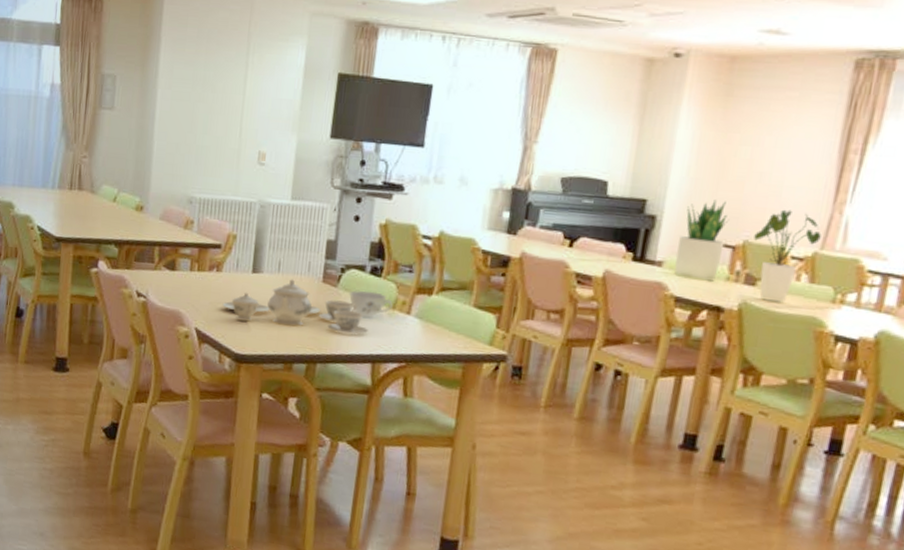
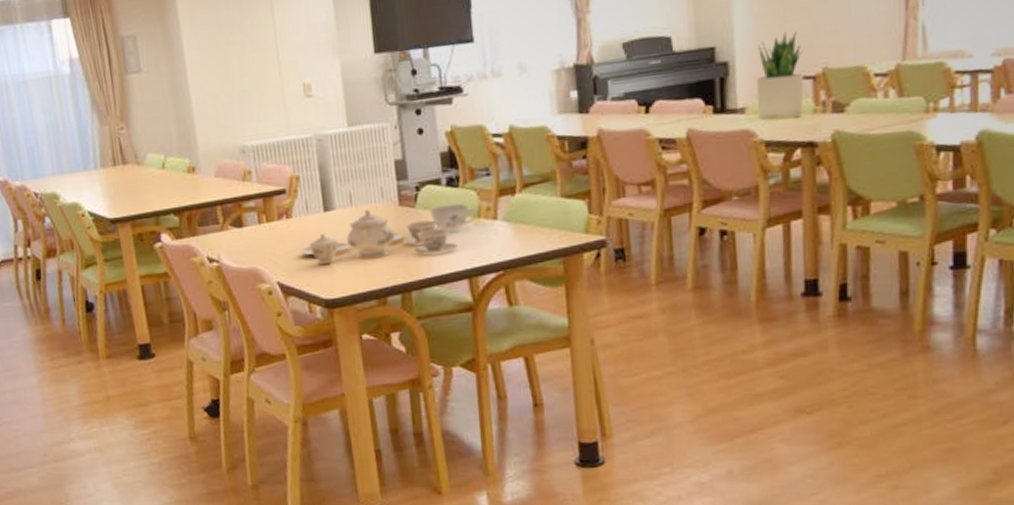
house plant: present [753,209,821,302] -> none [832,26,900,125]

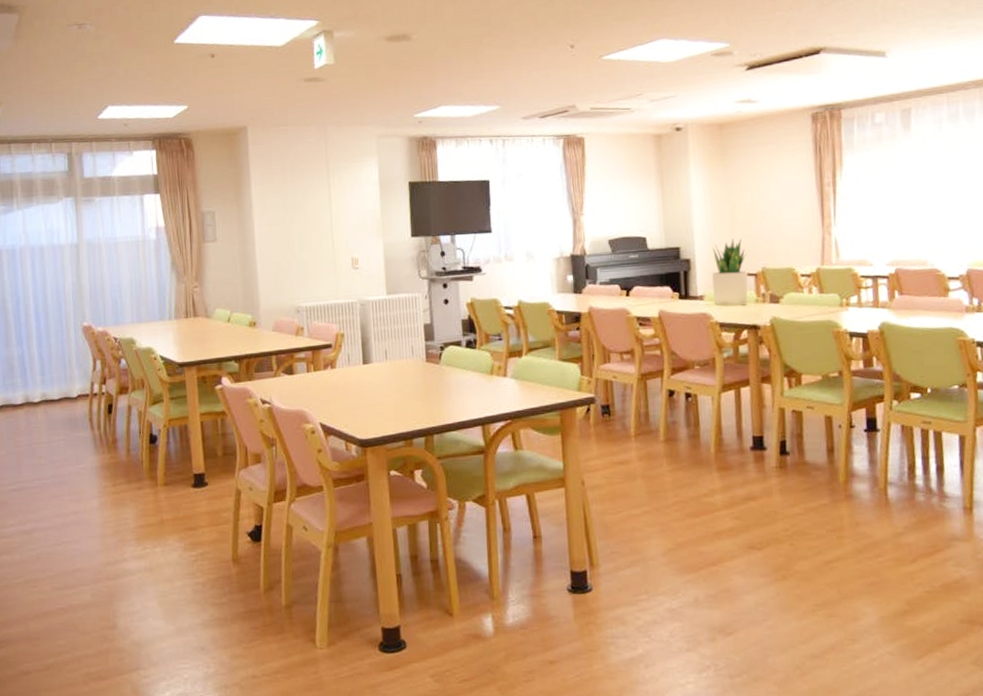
tea set: present [300,209,458,265] -> none [341,364,473,409]
teacup: present [430,203,477,234] -> none [451,362,490,387]

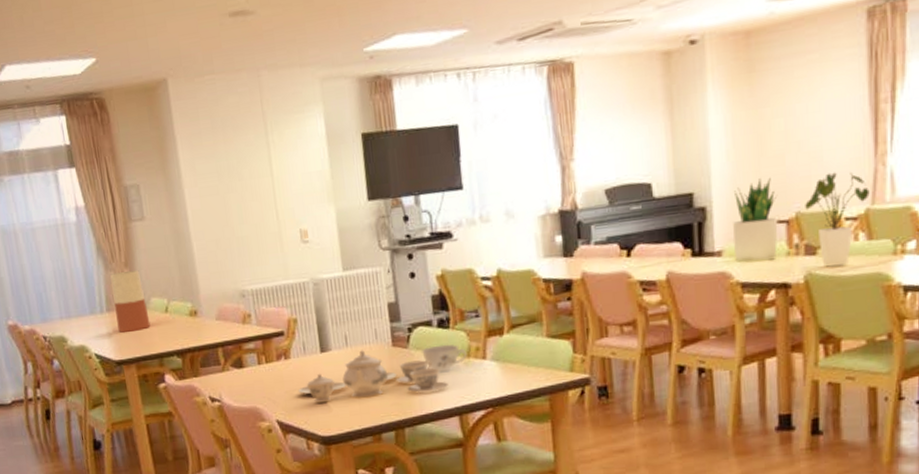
vase: none [181,284,213,338] -> present [110,270,151,333]
tea set: none [341,364,473,409] -> present [298,350,448,403]
teacup: none [451,362,490,387] -> present [422,344,467,373]
house plant: none [769,237,820,314] -> present [805,172,870,267]

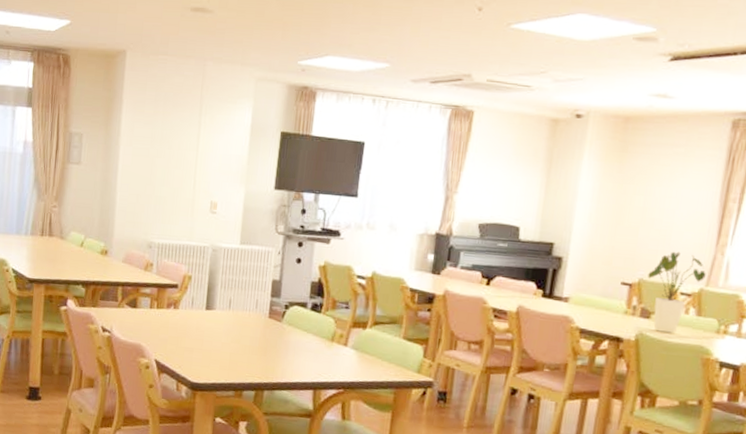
vase: present [110,270,151,333] -> none [37,203,66,258]
tea set: present [298,350,448,403] -> none [179,315,310,365]
teacup: present [422,344,467,373] -> none [293,324,332,350]
planter: present [732,177,778,264] -> none [579,243,625,315]

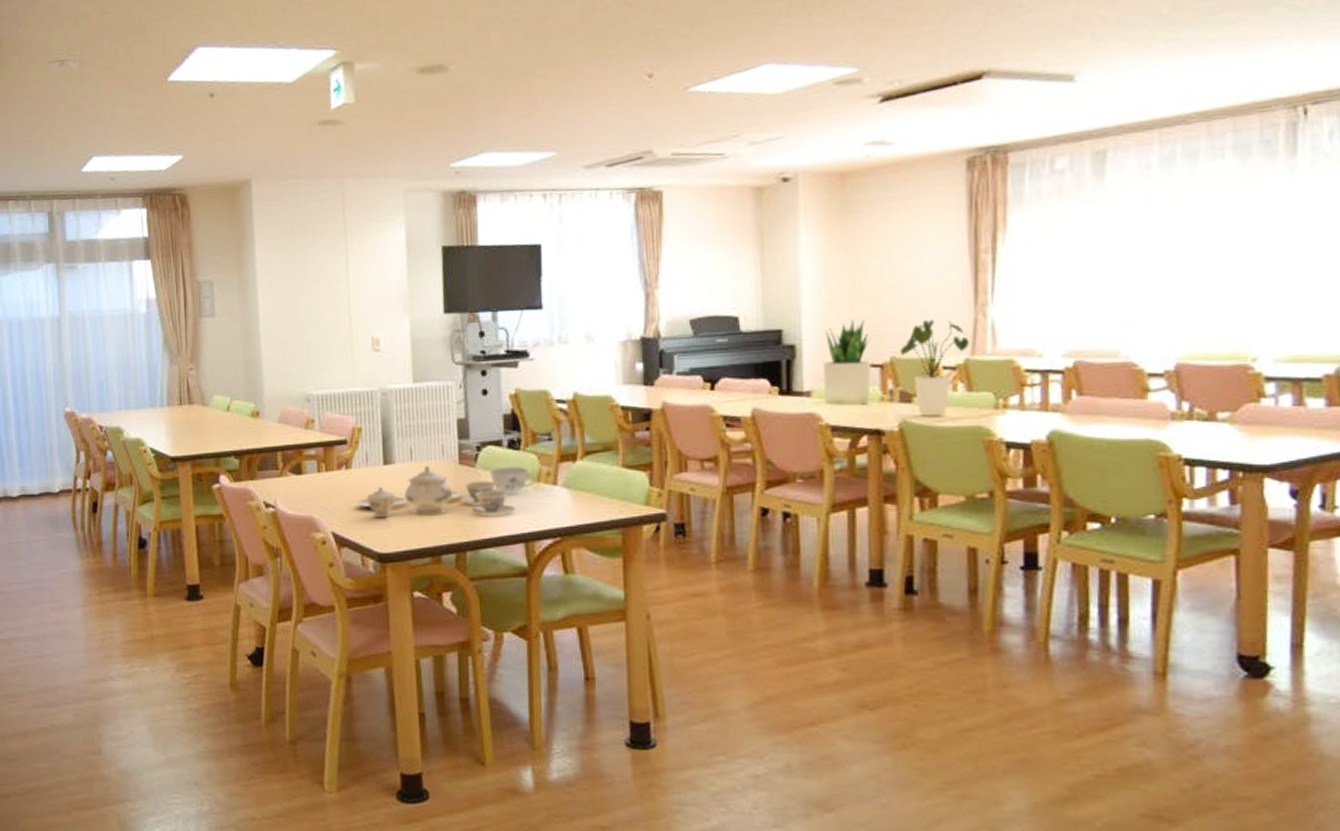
tea set: none [179,315,310,365] -> present [357,465,515,518]
teacup: none [293,324,332,350] -> present [490,466,537,496]
planter: none [579,243,625,315] -> present [823,319,871,406]

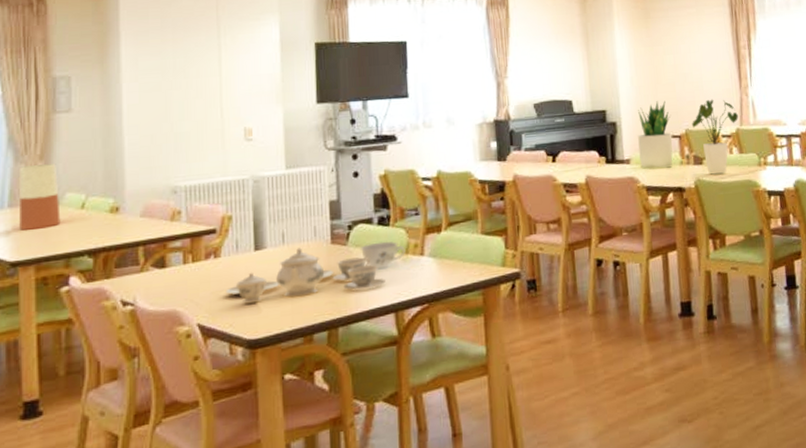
vase: none [175,366,210,428] -> present [19,164,61,231]

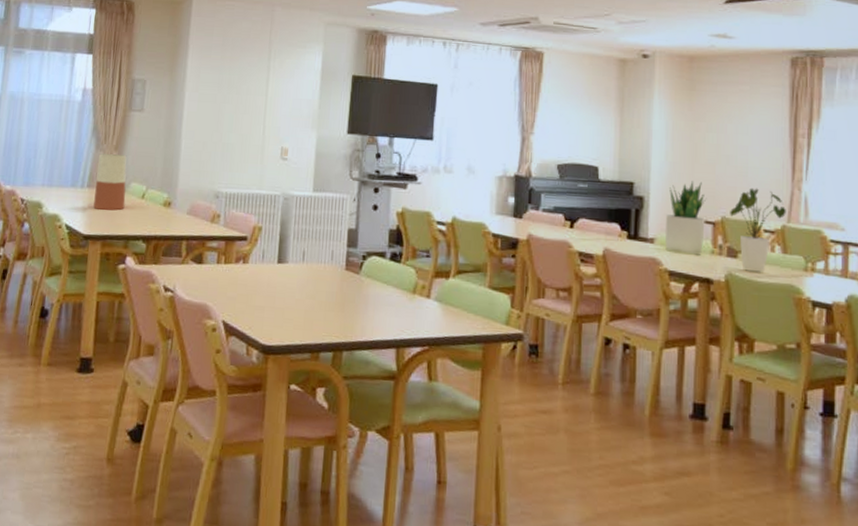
tea set: present [225,248,386,304] -> none [249,268,391,321]
teacup: present [361,241,406,270] -> none [372,276,413,304]

